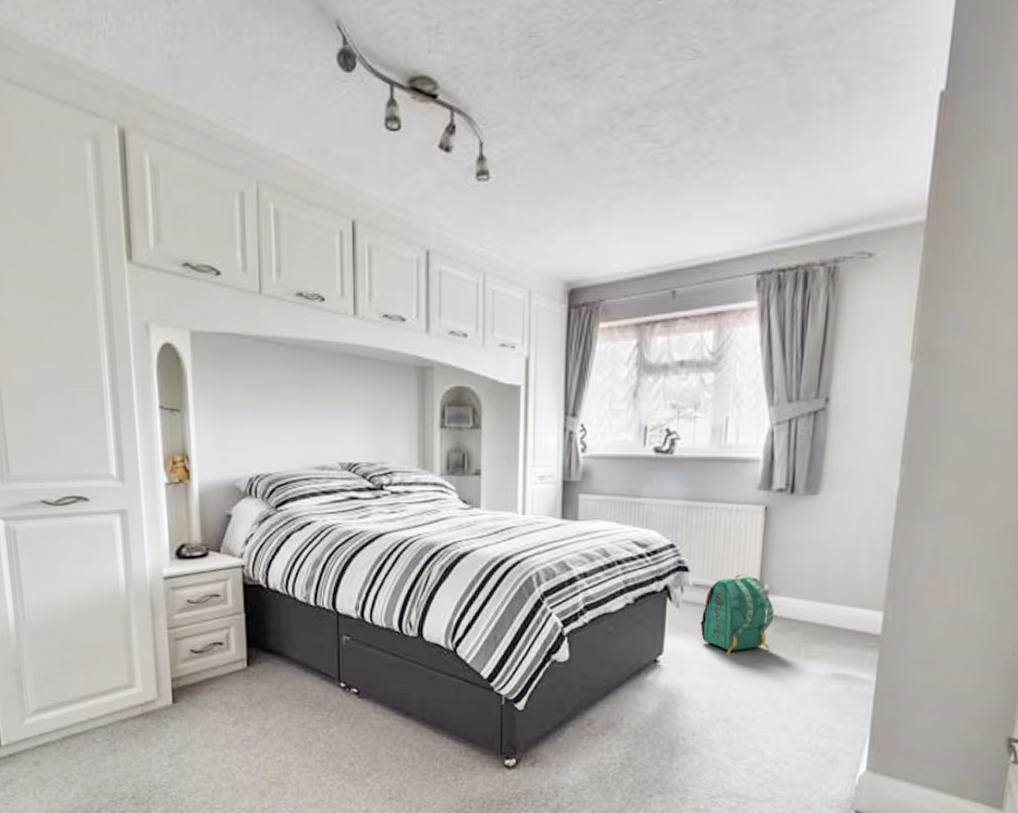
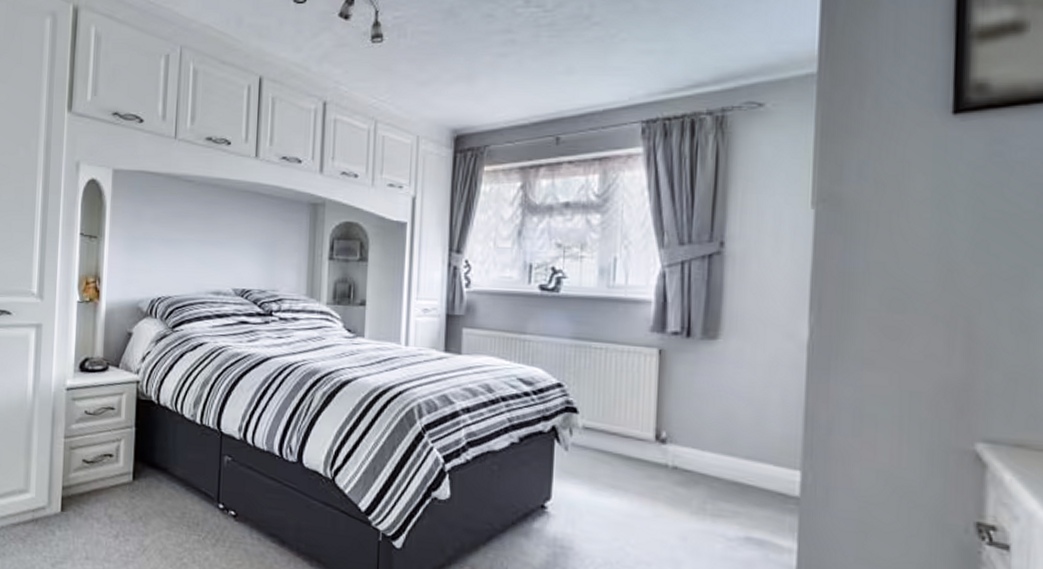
backpack: present [700,573,775,655] -> none [591,418,674,506]

